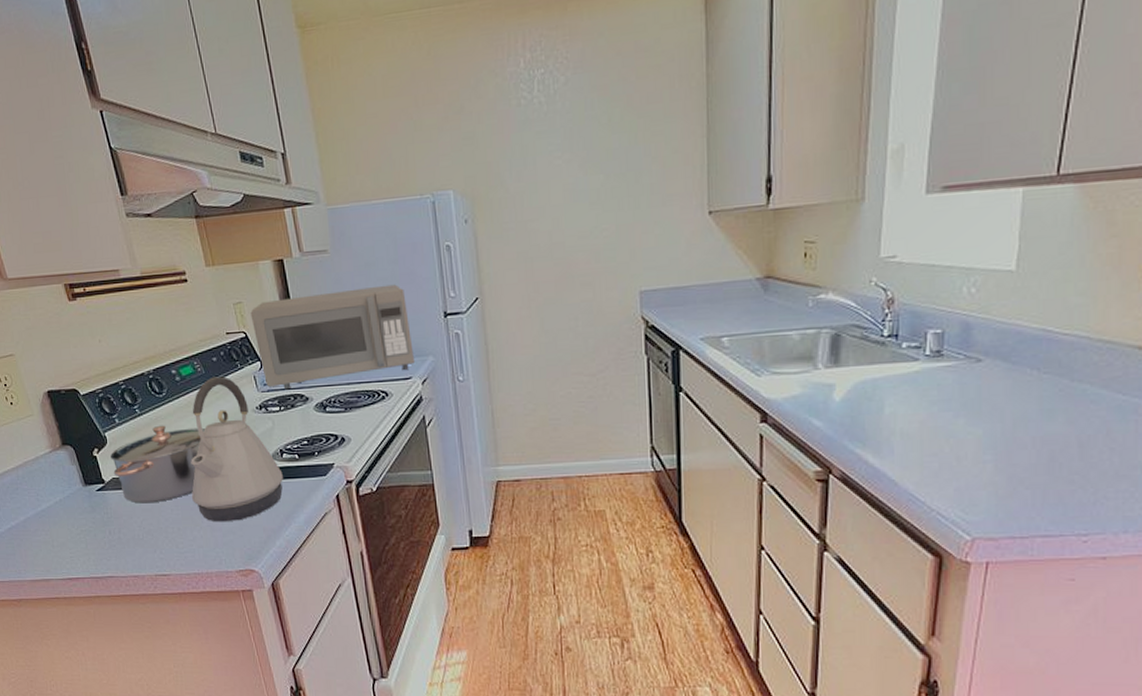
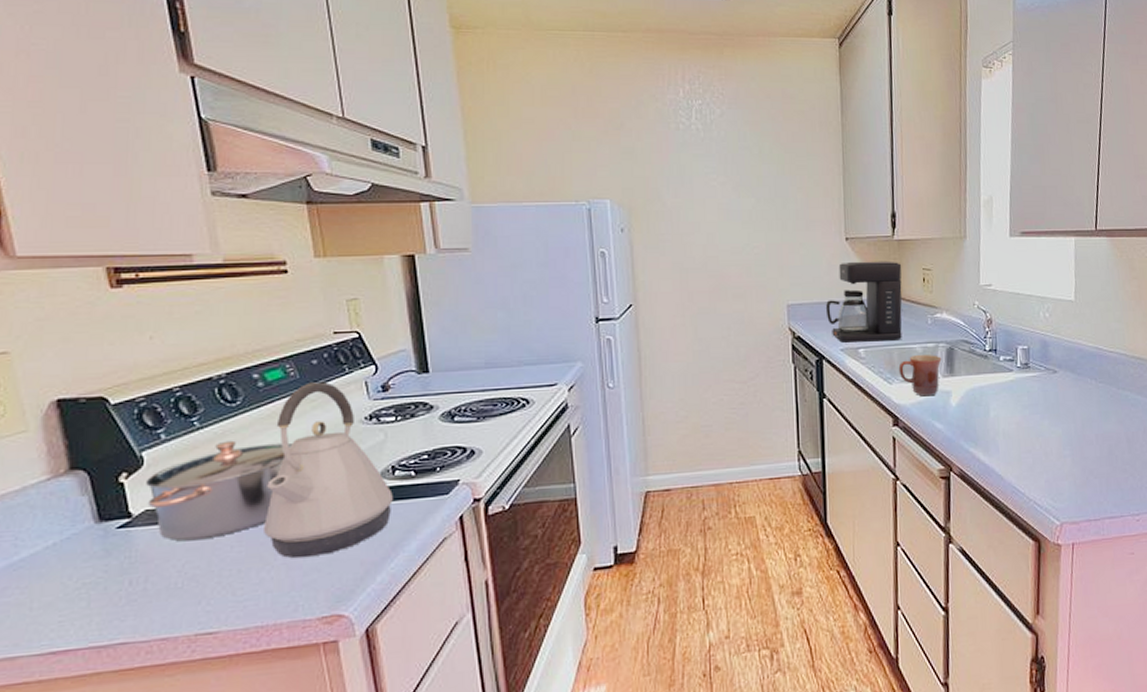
microwave: present [250,284,414,390] -> none [368,287,561,398]
coffee maker: none [683,234,778,331] -> present [825,261,902,343]
mug: none [769,342,824,390] -> present [898,355,942,397]

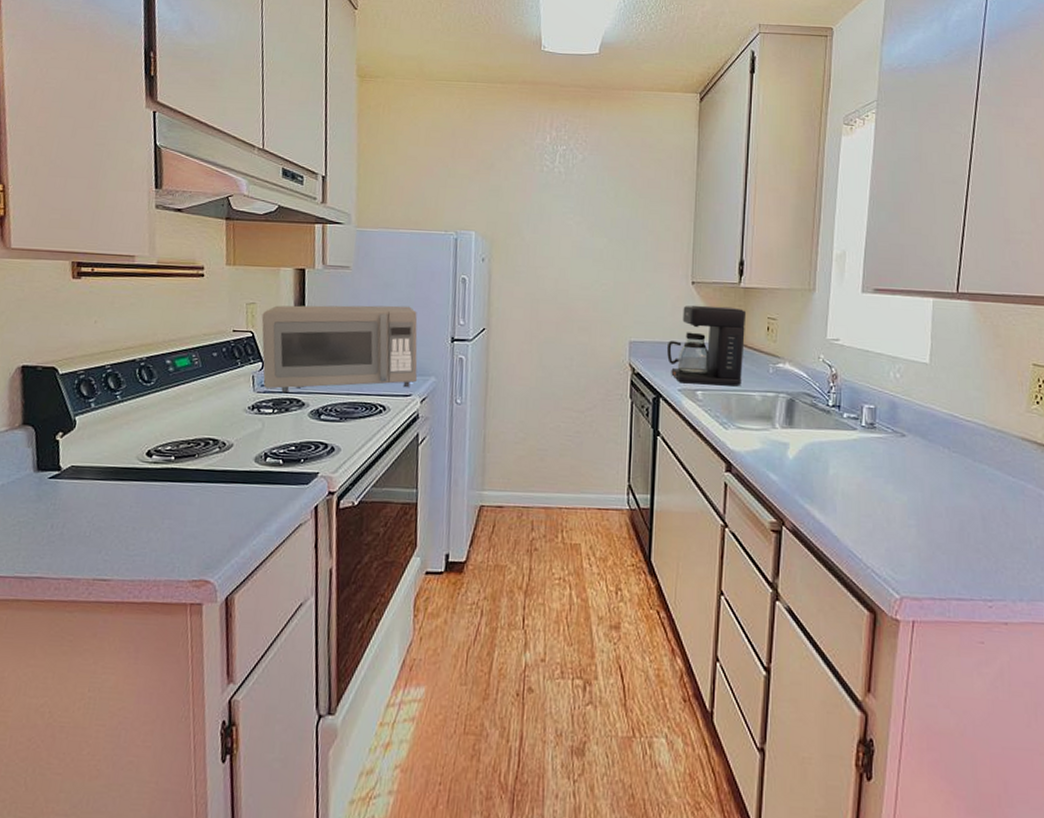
cooking pot: present [146,440,293,541] -> none [73,414,190,497]
kettle: present [264,382,393,559] -> none [157,372,263,525]
microwave: none [368,287,561,398] -> present [261,305,418,393]
mug: present [898,355,942,397] -> none [735,403,781,446]

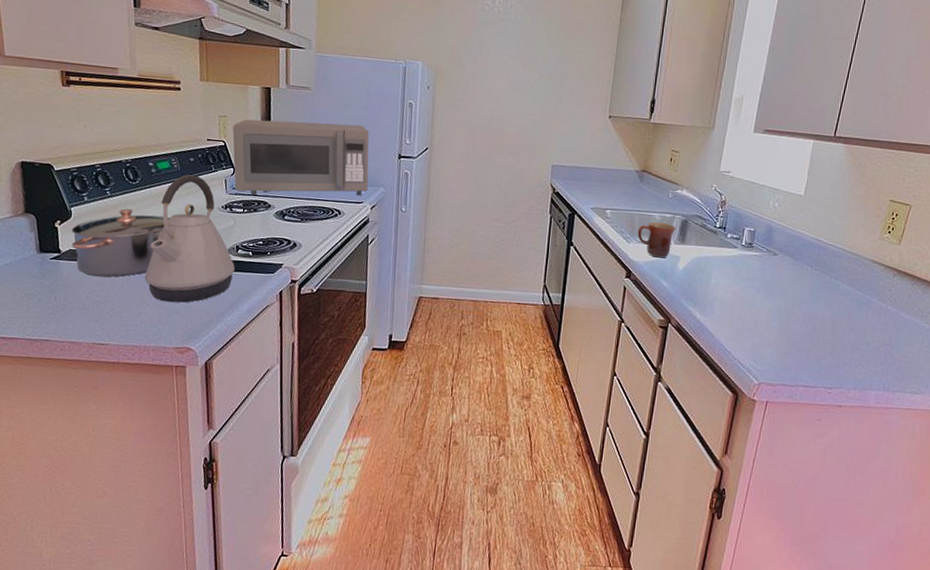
cooking pot: none [73,414,190,497] -> present [71,208,171,277]
kettle: none [157,372,263,525] -> present [144,174,235,303]
coffee maker: present [666,305,747,387] -> none [583,136,654,208]
mug: none [735,403,781,446] -> present [637,222,676,258]

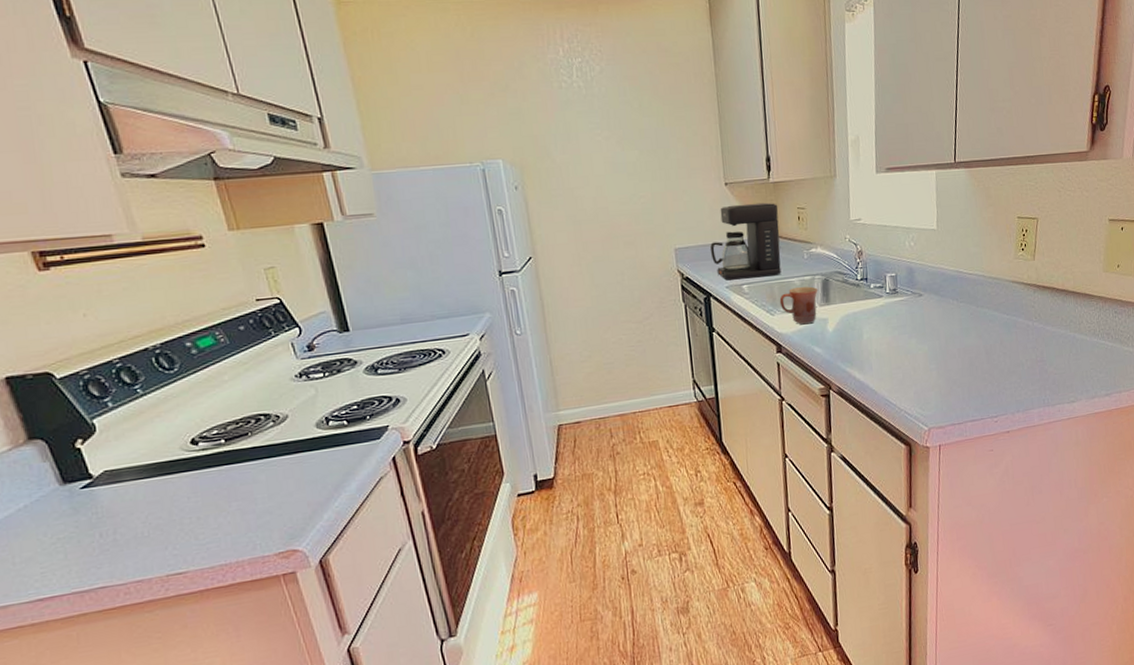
cooking pot: present [71,208,171,277] -> none [101,403,232,496]
kettle: present [144,174,235,303] -> none [213,345,330,504]
microwave: present [232,119,369,196] -> none [285,246,471,355]
coffee maker: none [583,136,654,208] -> present [710,202,781,280]

